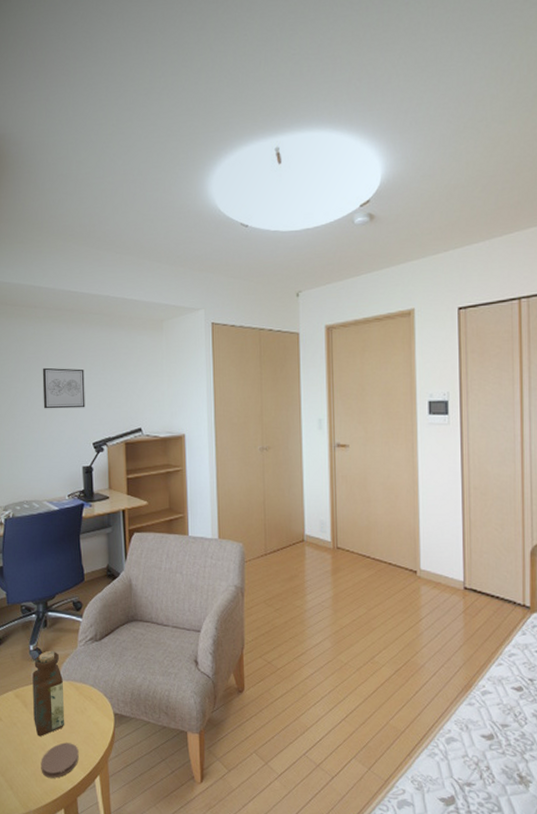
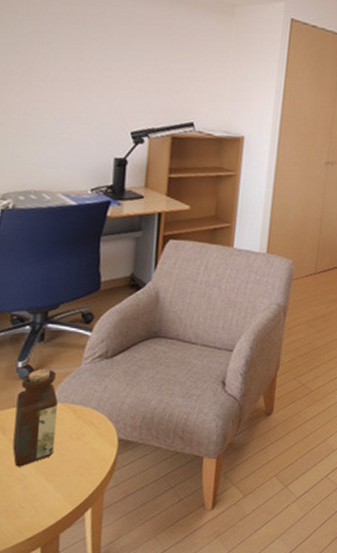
coaster: present [41,742,79,778] -> none [15,473,68,514]
wall art: present [42,367,85,409] -> none [71,33,131,90]

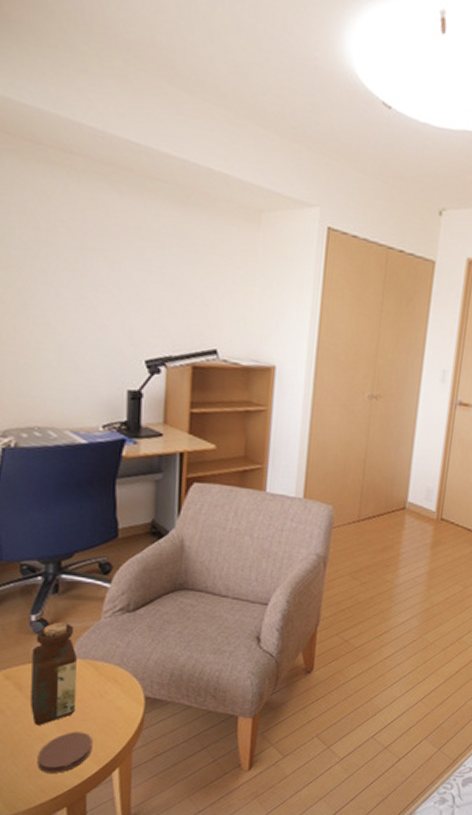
coaster: none [15,473,68,514] -> present [37,732,93,773]

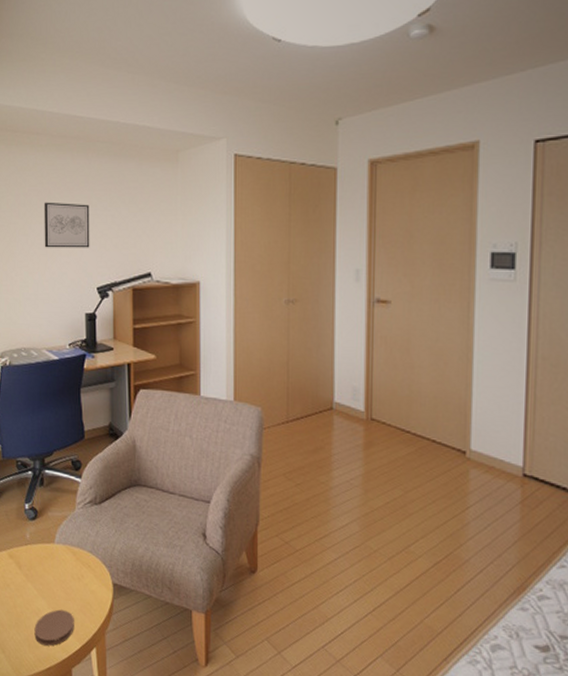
bottle: present [31,622,77,725] -> none [27,511,60,601]
wall art: none [74,244,142,311] -> present [44,202,90,248]

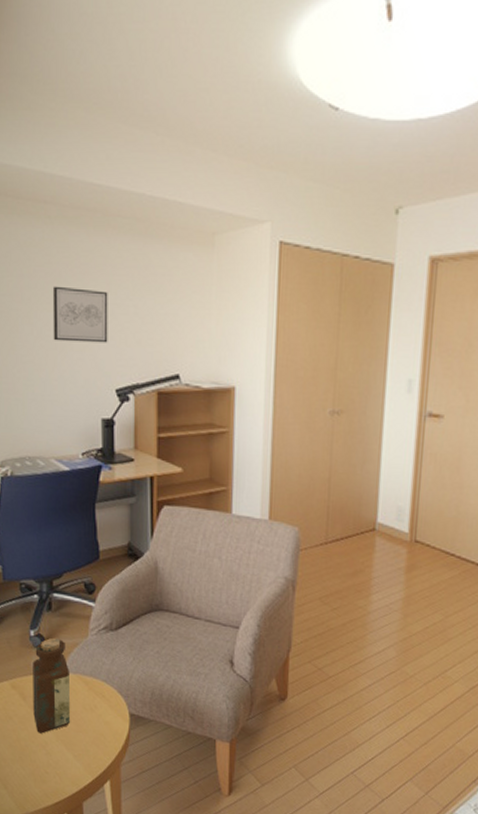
bottle: none [27,511,60,601] -> present [33,637,70,734]
coaster: present [34,609,74,646] -> none [41,742,86,780]

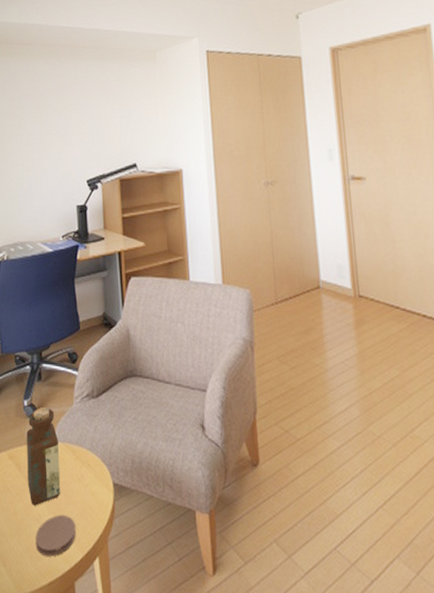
coaster: none [41,742,86,780] -> present [35,514,76,557]
wall art: present [52,286,108,343] -> none [36,104,79,146]

